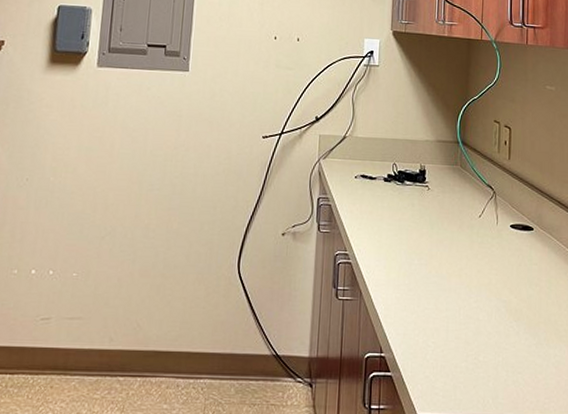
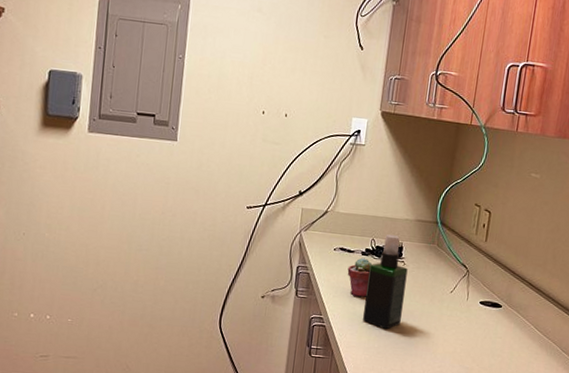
potted succulent: none [370,184,395,228] -> present [347,258,372,297]
spray bottle: none [390,158,433,263] -> present [363,234,408,330]

